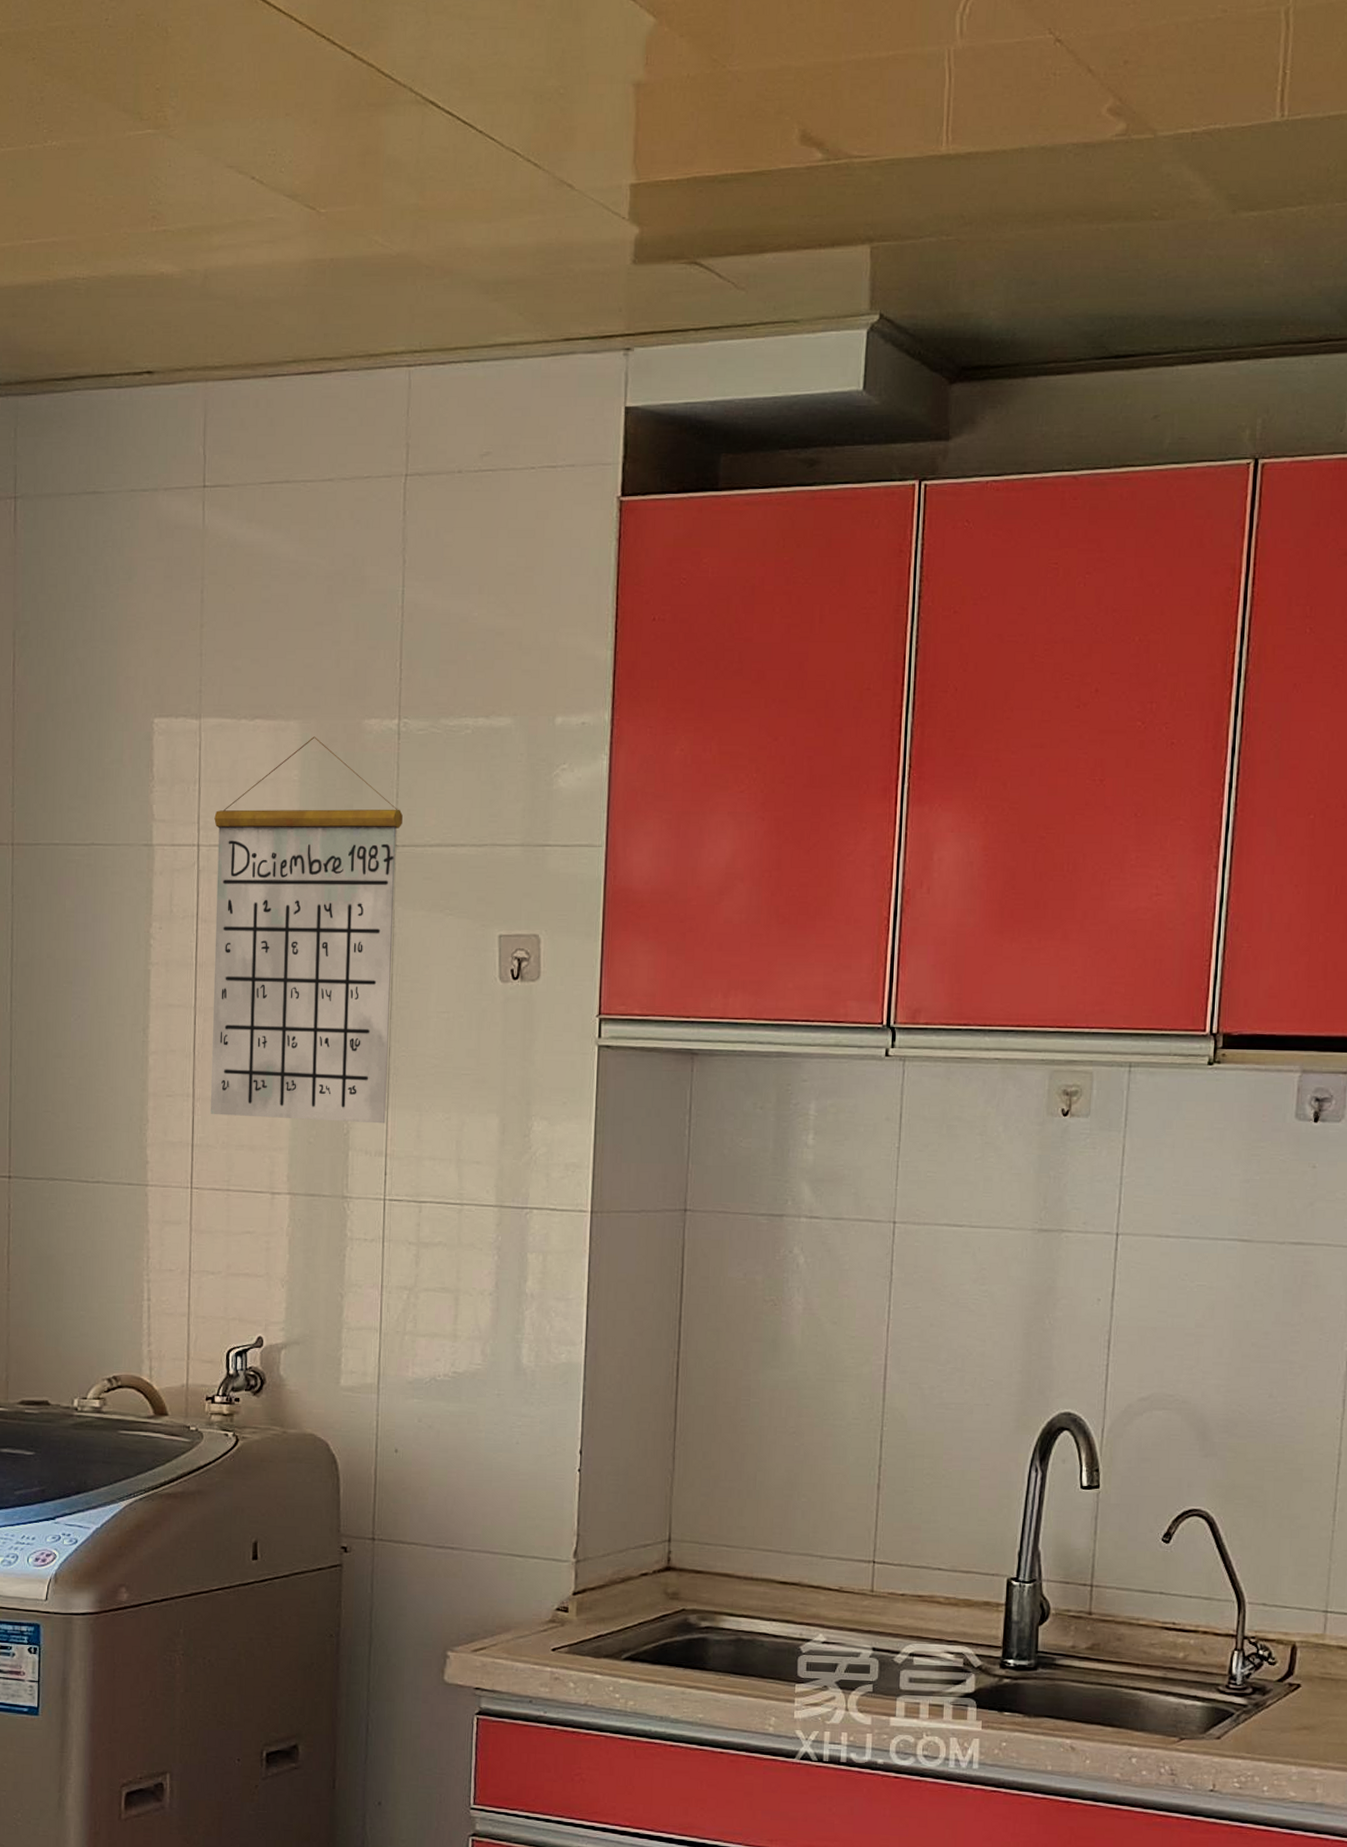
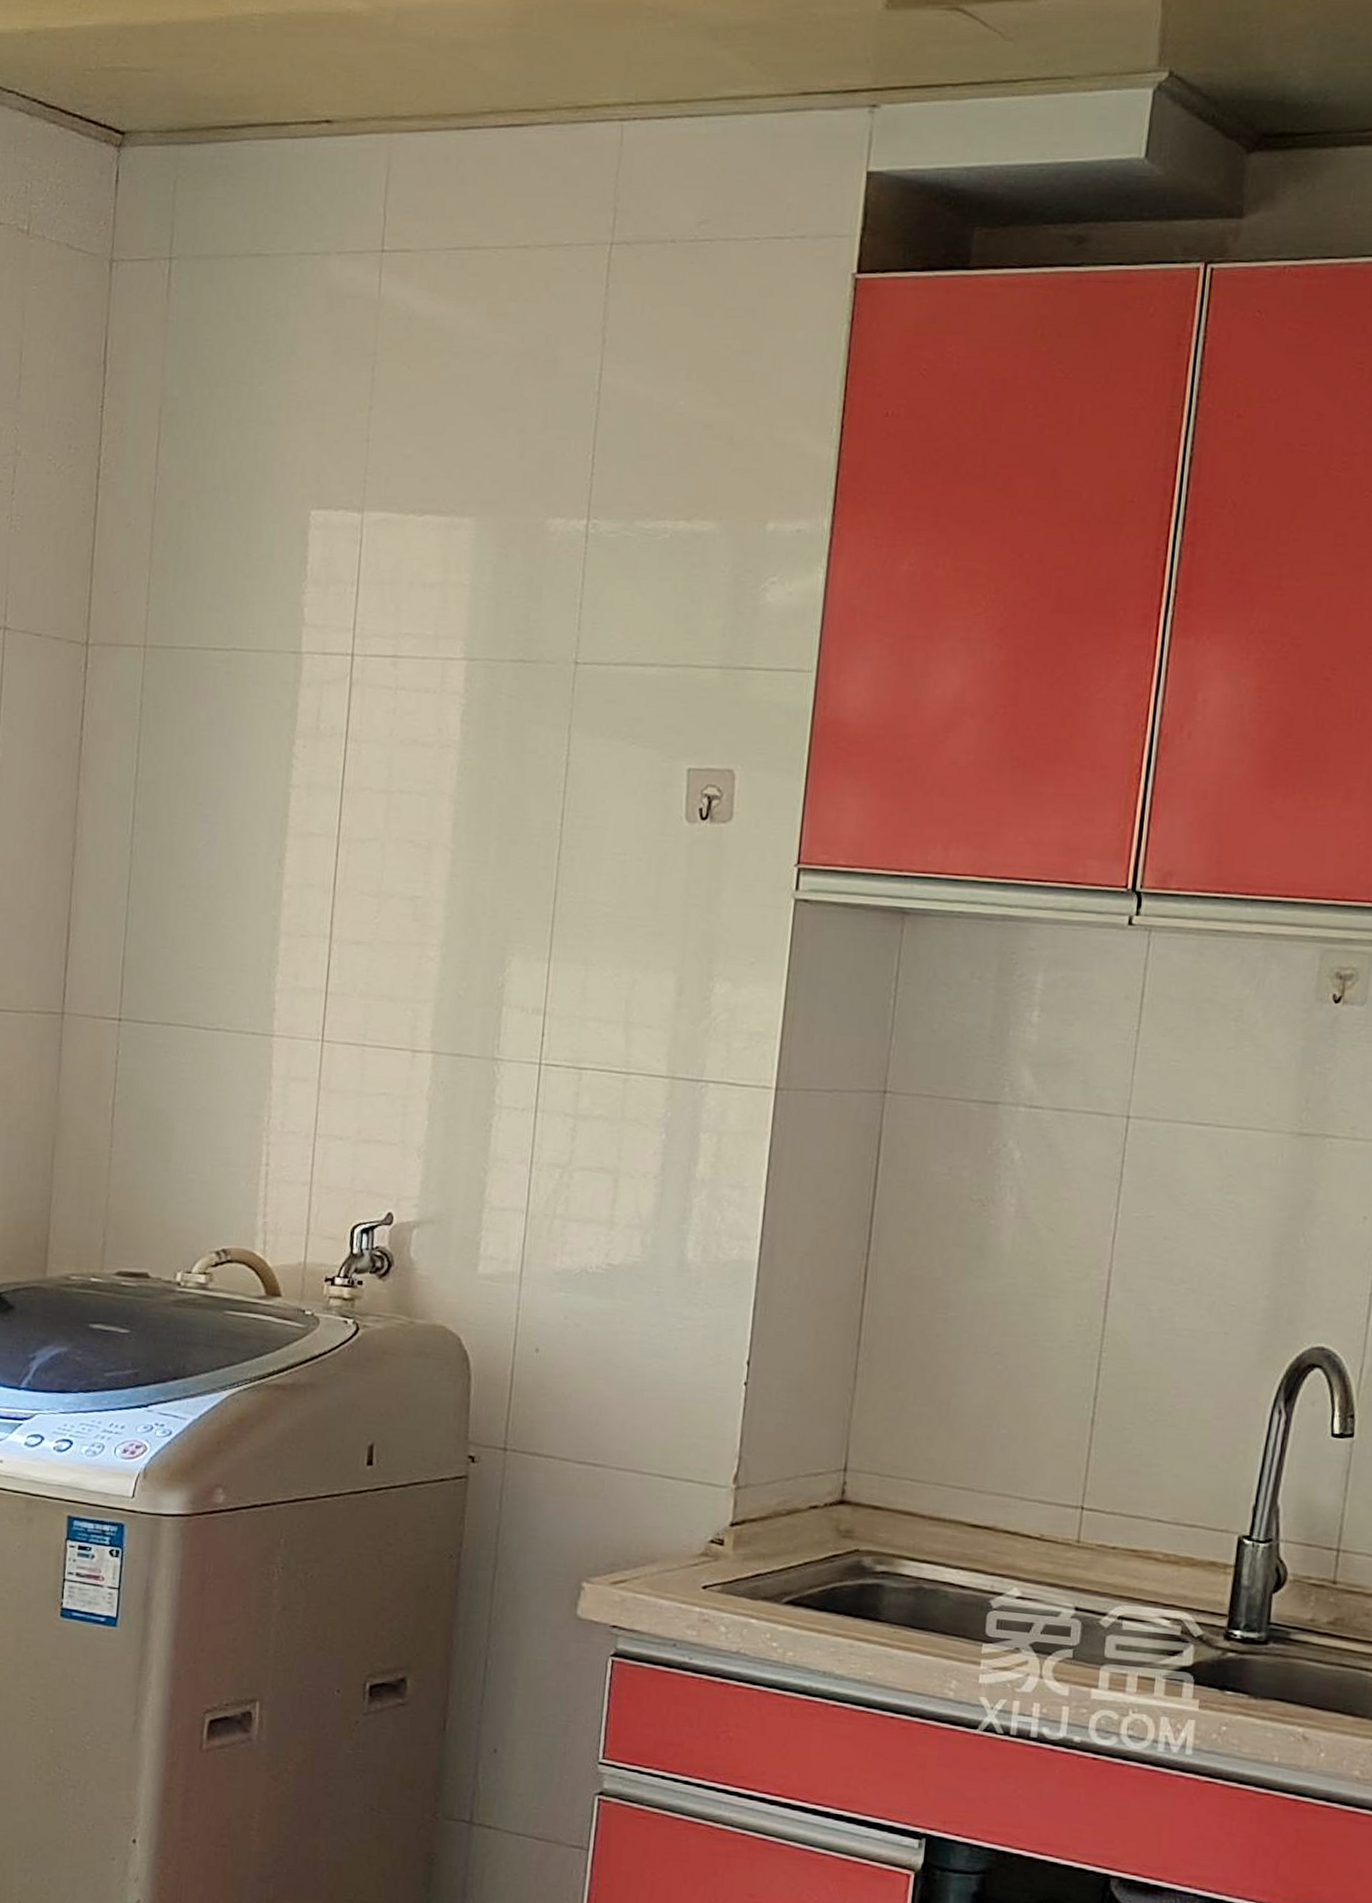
calendar: present [211,736,403,1124] -> none [349,536,586,978]

